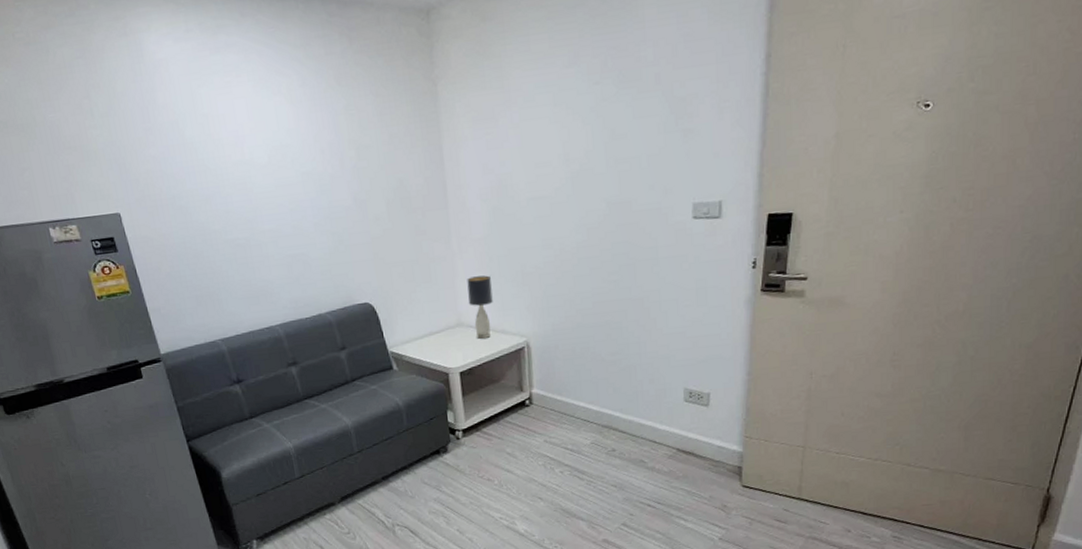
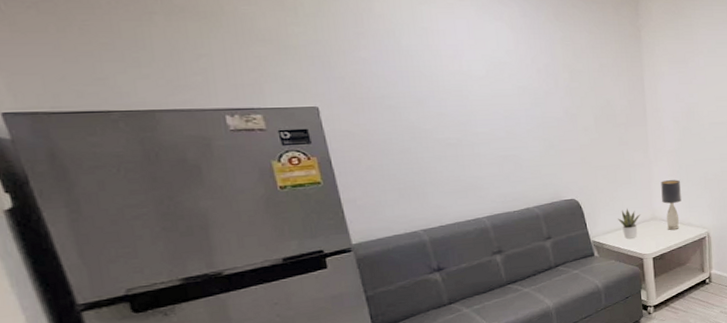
potted plant: none [418,313,444,350] -> present [618,208,640,239]

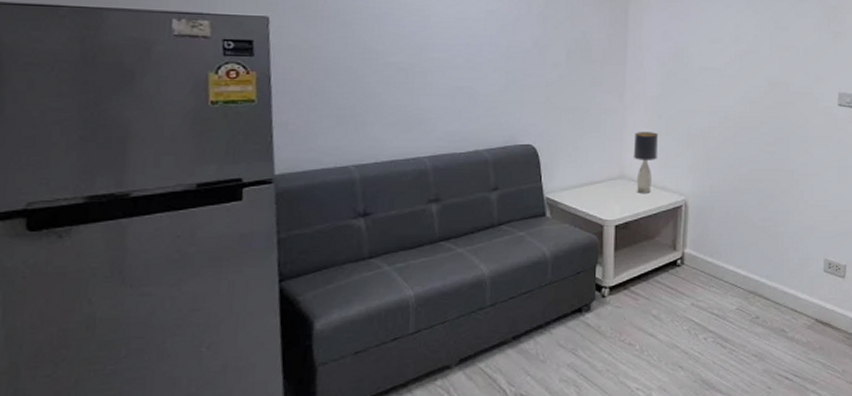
potted plant: present [618,208,640,239] -> none [579,161,606,199]

